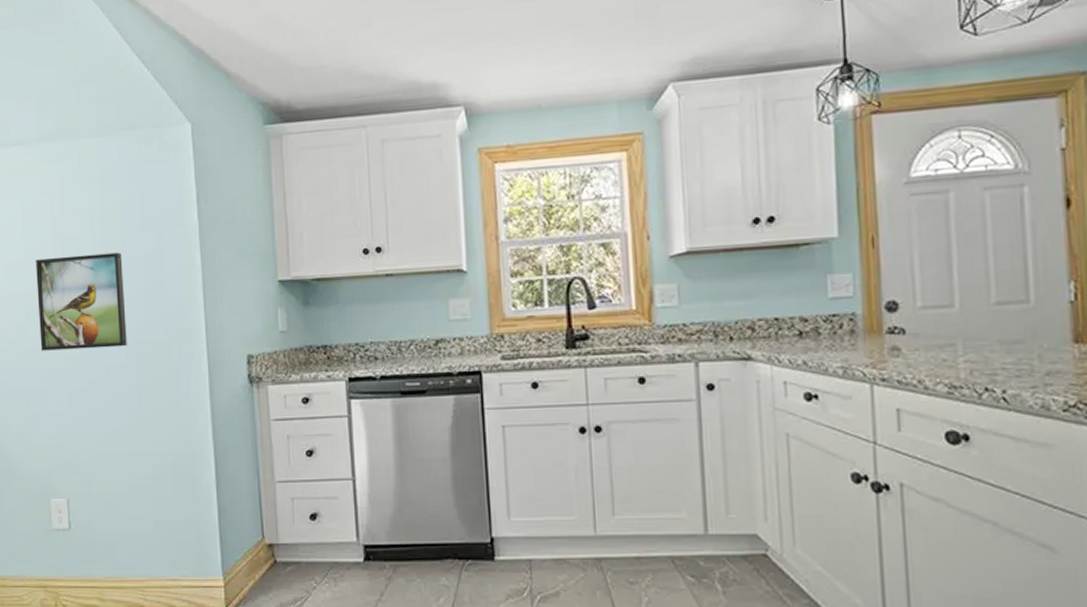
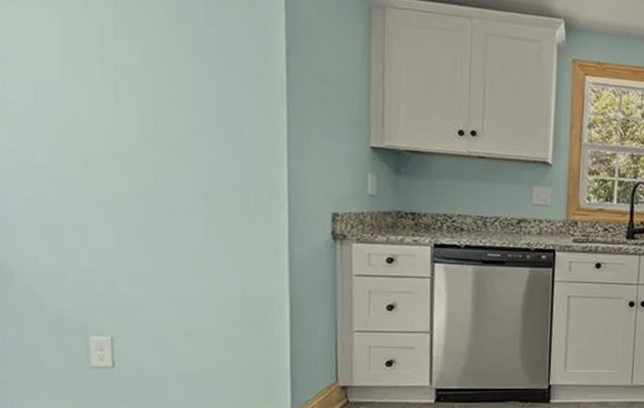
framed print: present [36,252,127,351] -> none [78,82,194,190]

